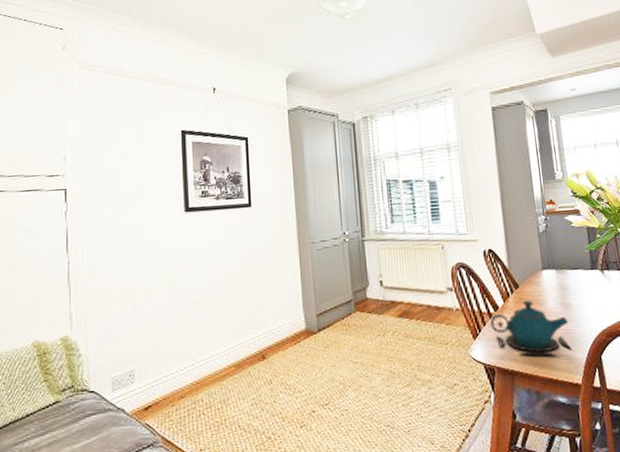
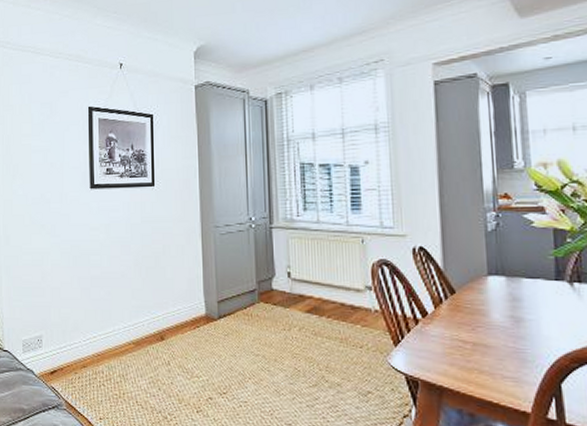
teapot: present [490,300,572,357] -> none [415,308,521,377]

